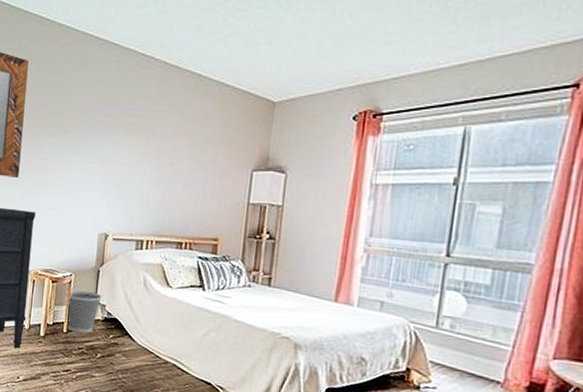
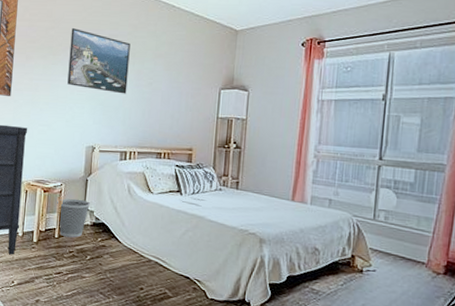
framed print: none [79,102,150,176] -> present [67,28,130,94]

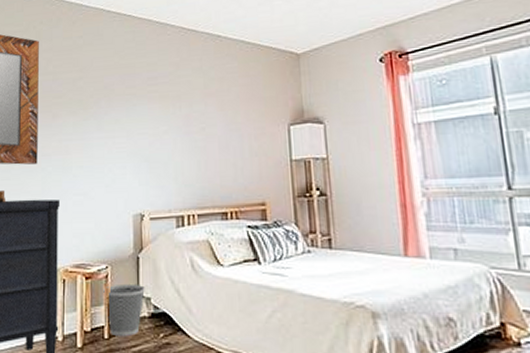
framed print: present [67,28,130,94] -> none [102,75,176,146]

